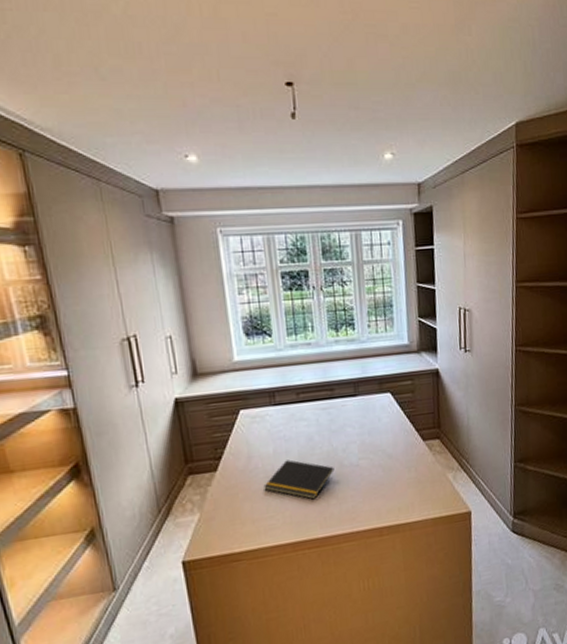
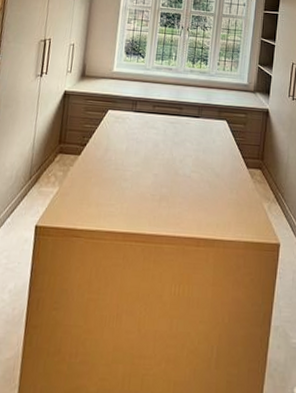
notepad: present [263,460,334,500] -> none [112,159,170,198]

